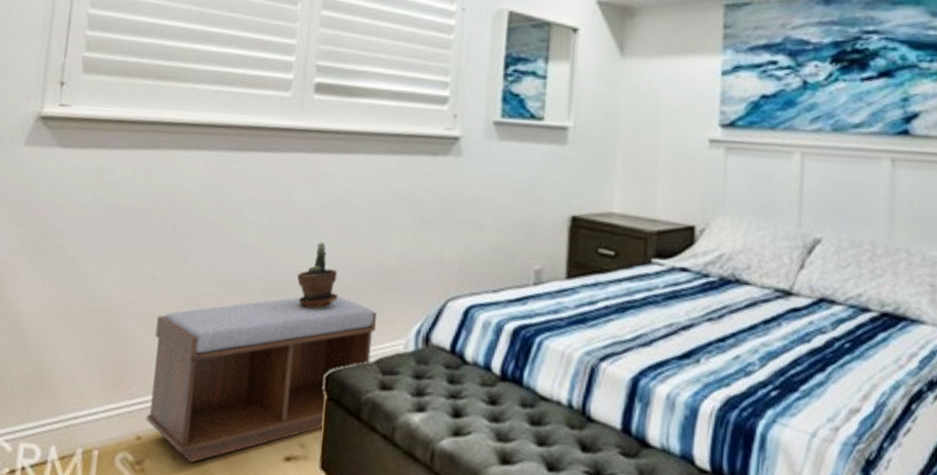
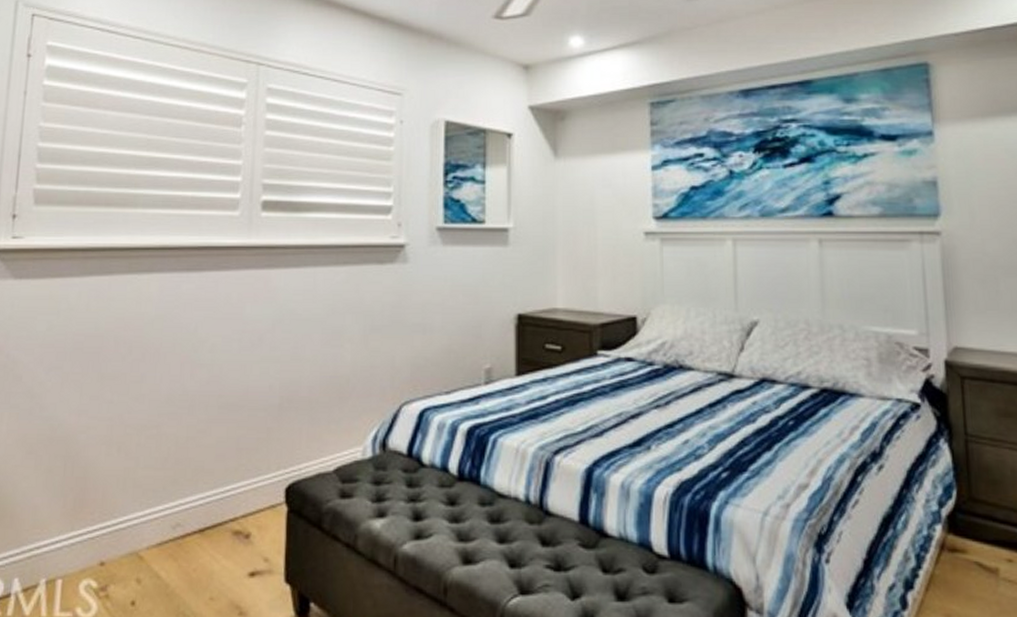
bench: present [146,296,378,463] -> none [108,408,334,586]
potted plant: present [296,242,338,309] -> none [252,355,294,422]

